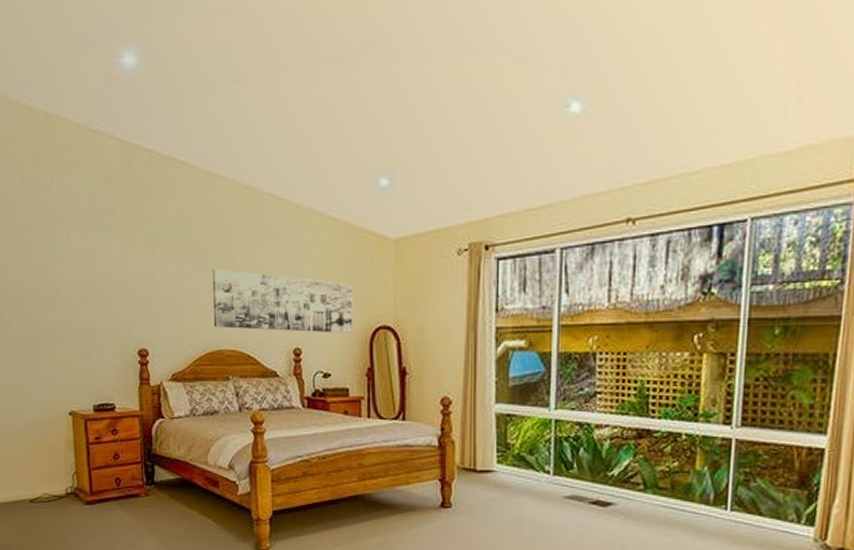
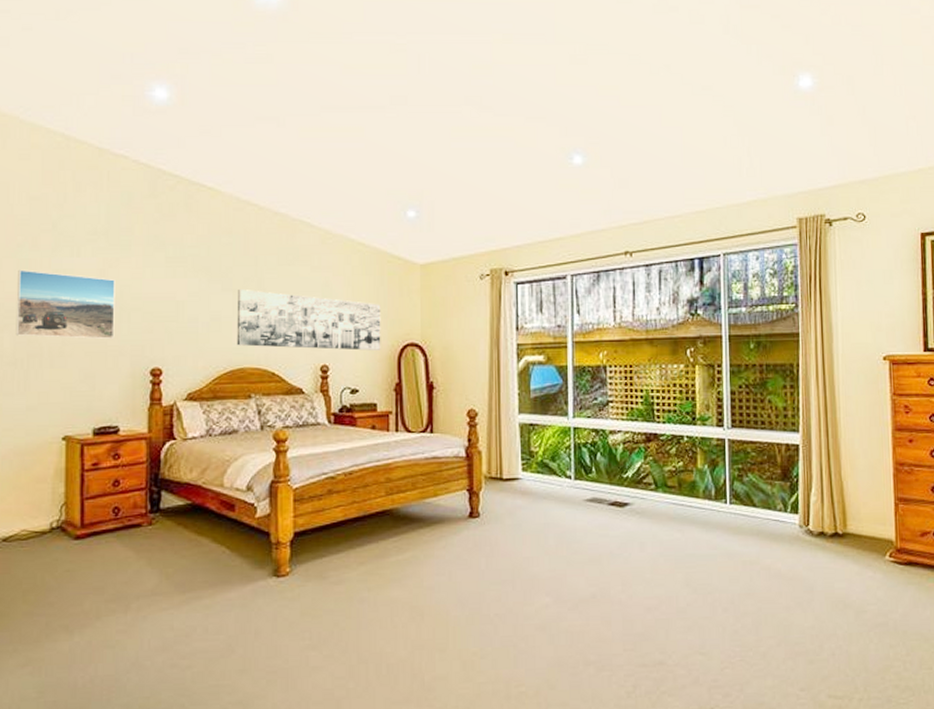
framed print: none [19,252,105,321] -> present [15,269,115,340]

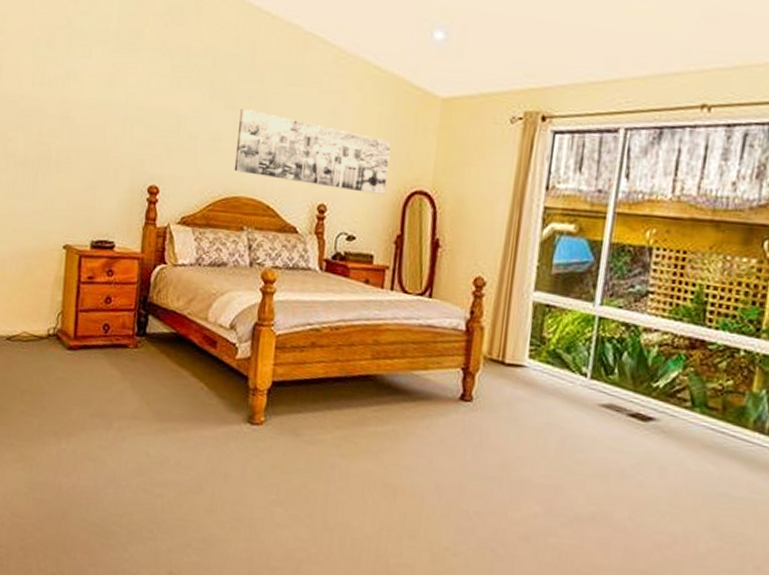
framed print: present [15,269,115,340] -> none [28,67,122,151]

